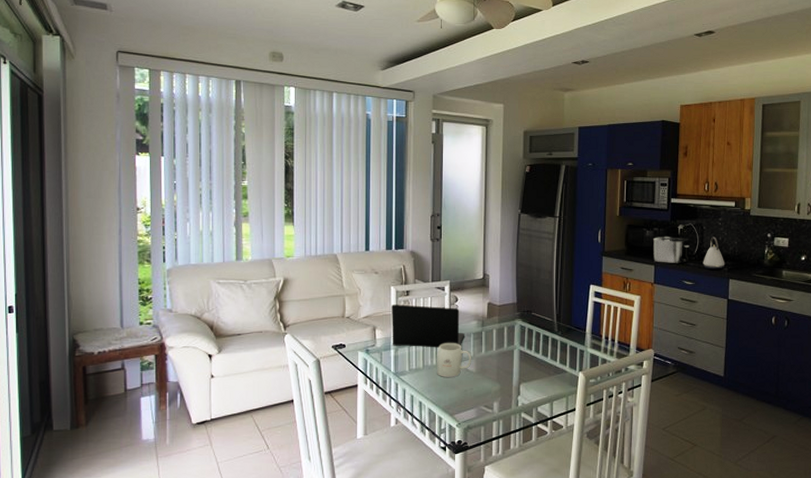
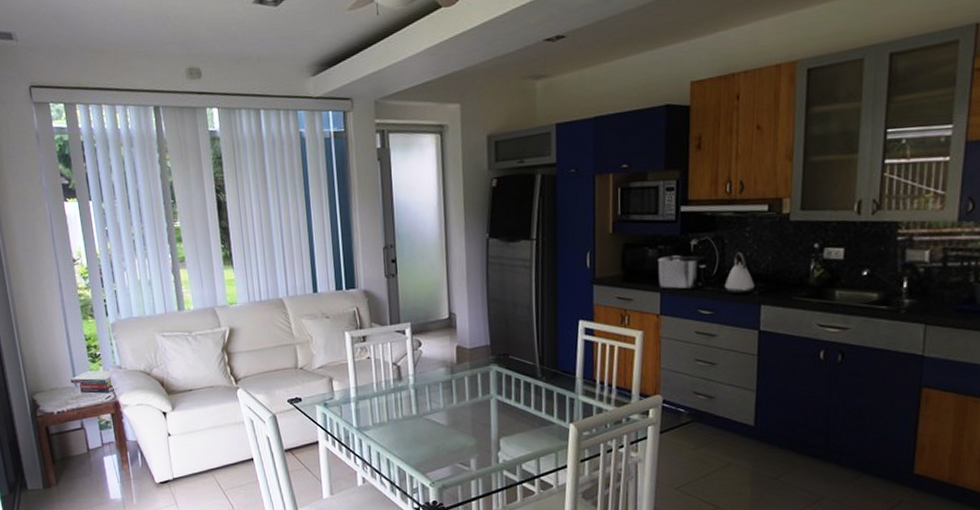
books: none [117,313,164,335] -> present [70,370,116,394]
laptop: present [390,304,465,348] -> none [346,351,433,400]
mug: present [437,342,472,377] -> none [402,392,443,432]

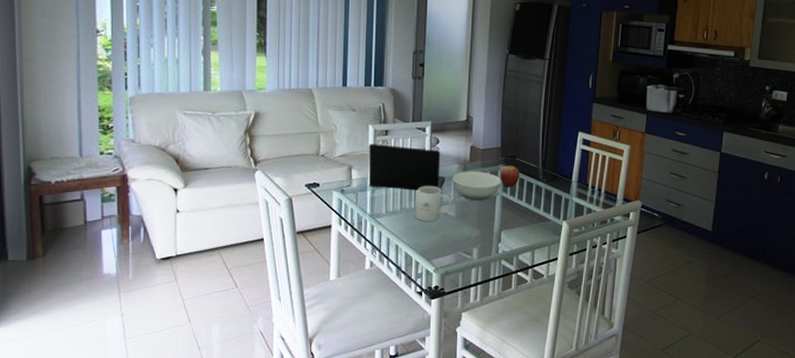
books: present [70,370,116,394] -> none [75,142,126,166]
laptop: none [346,351,433,400] -> present [368,144,446,191]
mug: none [402,392,443,432] -> present [415,185,452,221]
bowl: none [439,374,495,407] -> present [452,171,501,202]
fruit: none [492,363,515,389] -> present [500,164,520,188]
kettle: present [724,252,755,296] -> none [697,87,720,123]

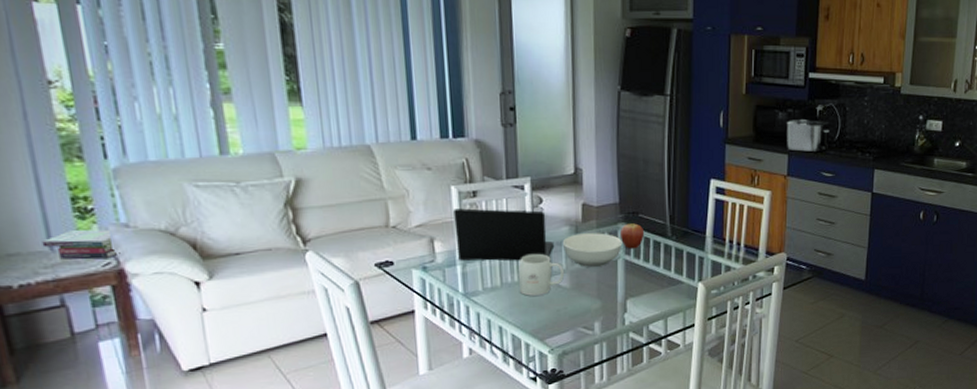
books: none [75,142,126,166] -> present [41,229,121,260]

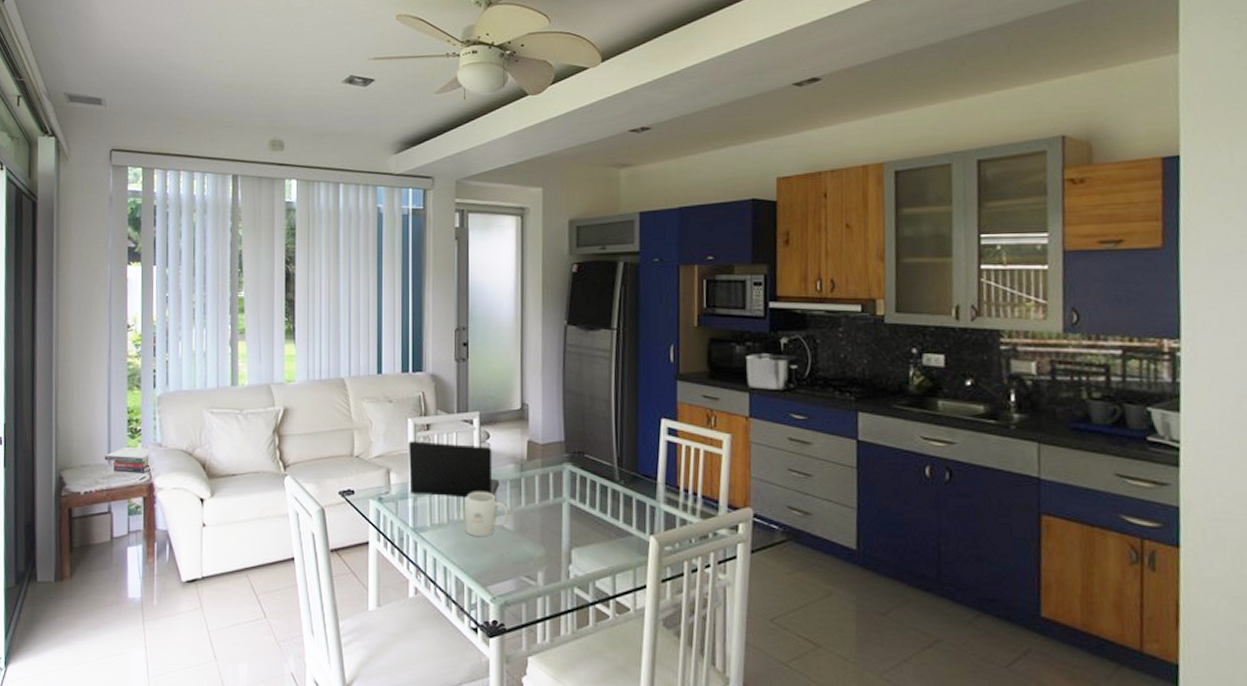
bowl: present [562,233,623,268] -> none [507,472,568,511]
fruit: present [621,222,645,249] -> none [566,463,591,492]

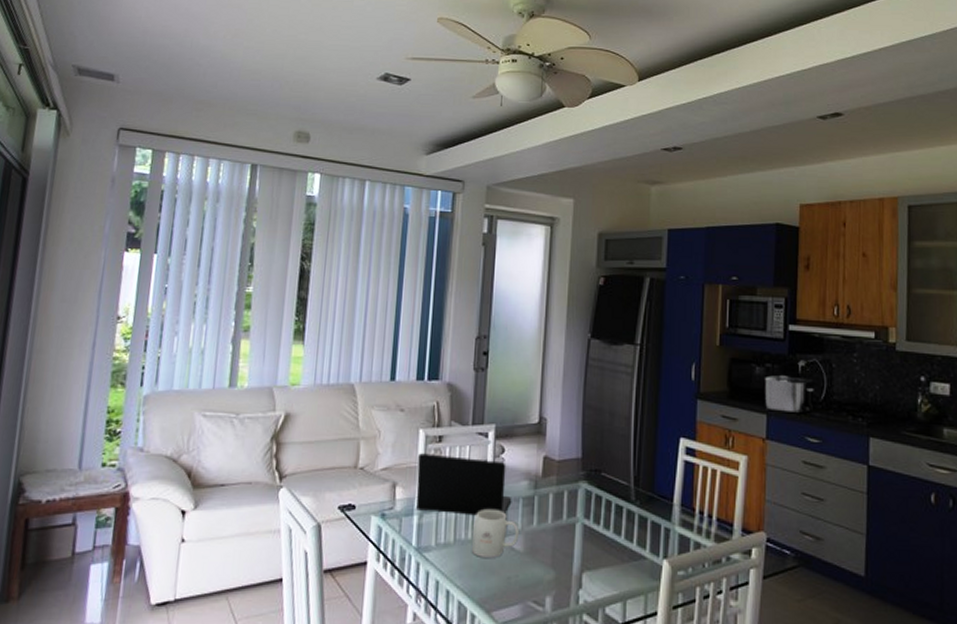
books: present [104,448,153,474] -> none [74,451,130,481]

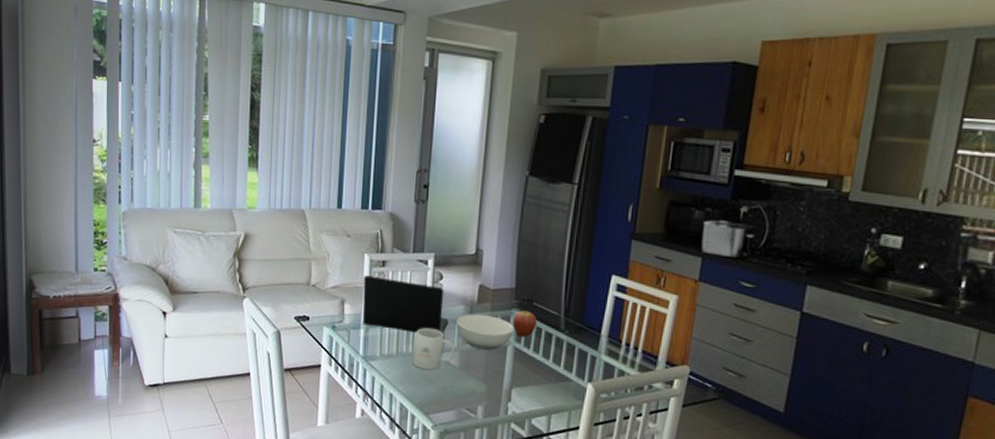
bowl: none [520,490,582,531] -> present [456,314,514,351]
fruit: none [581,481,607,512] -> present [513,309,538,337]

